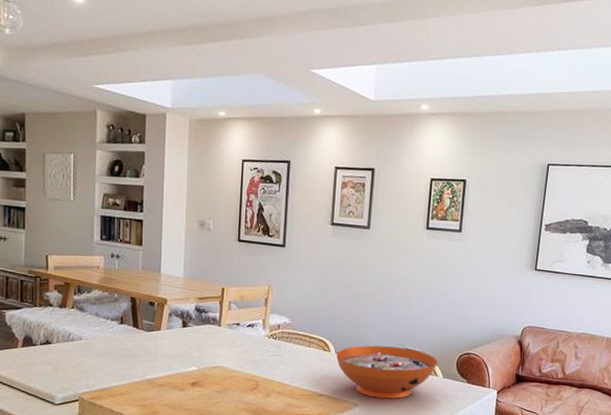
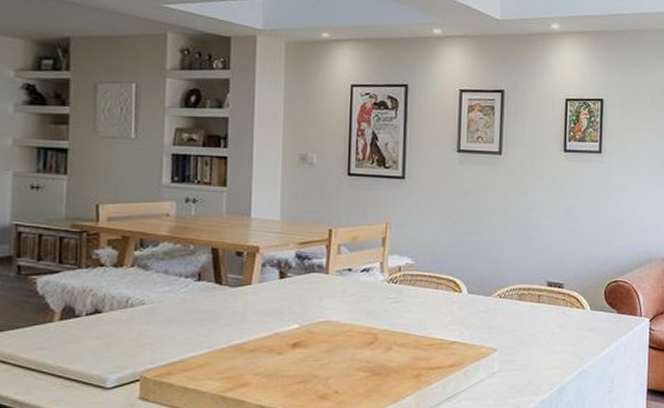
decorative bowl: present [336,345,439,399] -> none [469,280,585,339]

